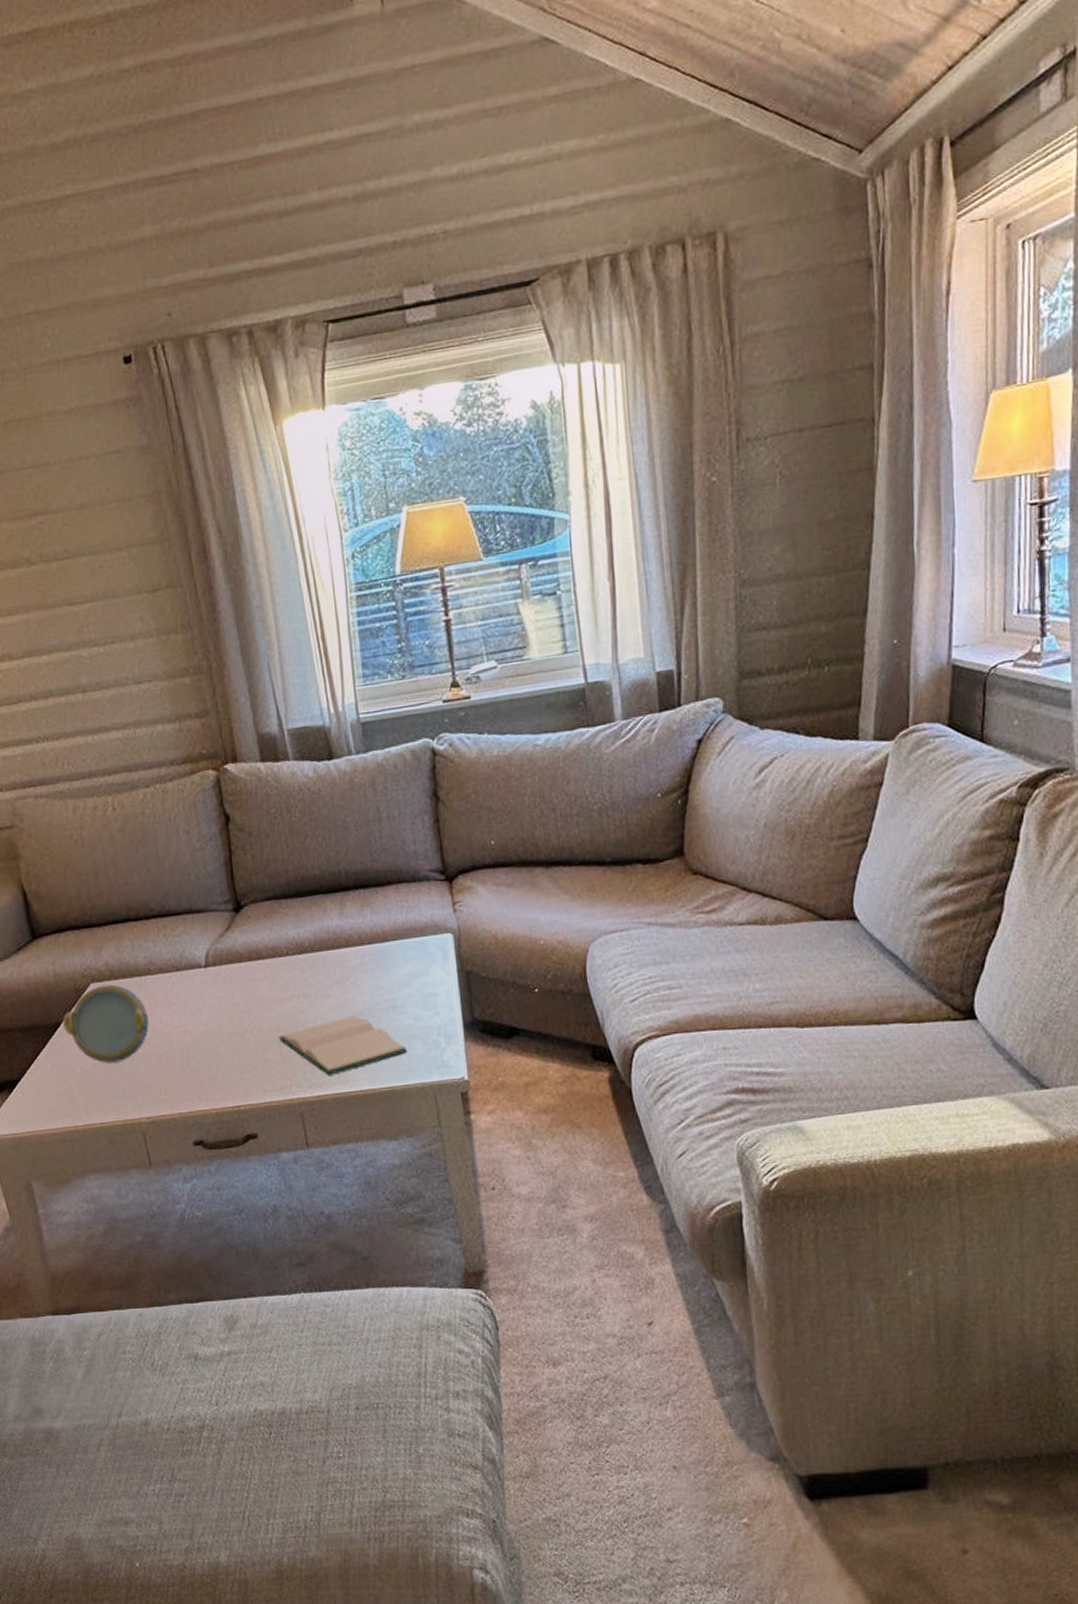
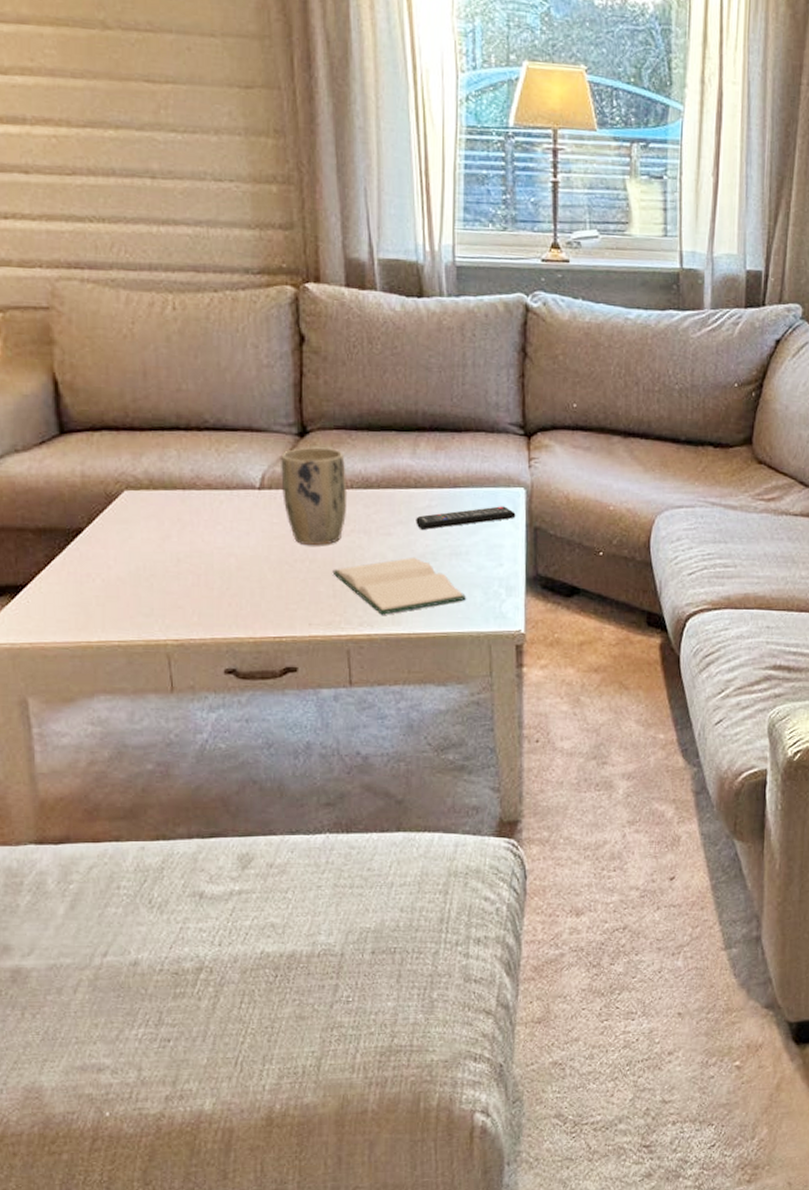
decorative bowl: present [63,984,149,1063] -> none [87,494,188,578]
plant pot: none [220,919,286,1015] -> present [279,447,348,545]
remote control: none [350,954,446,987] -> present [416,506,516,530]

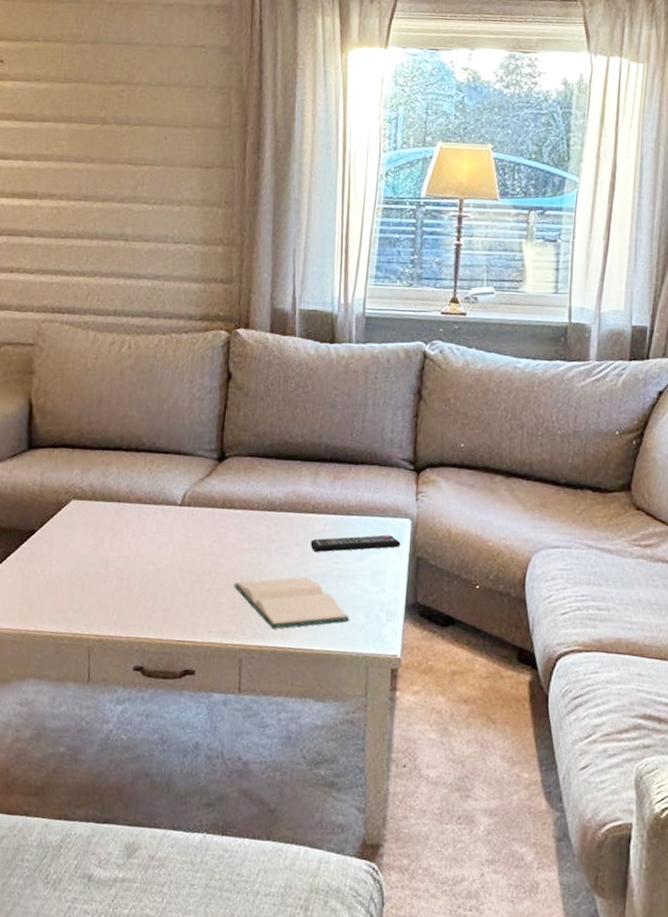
plant pot: present [279,447,348,545] -> none [199,471,255,560]

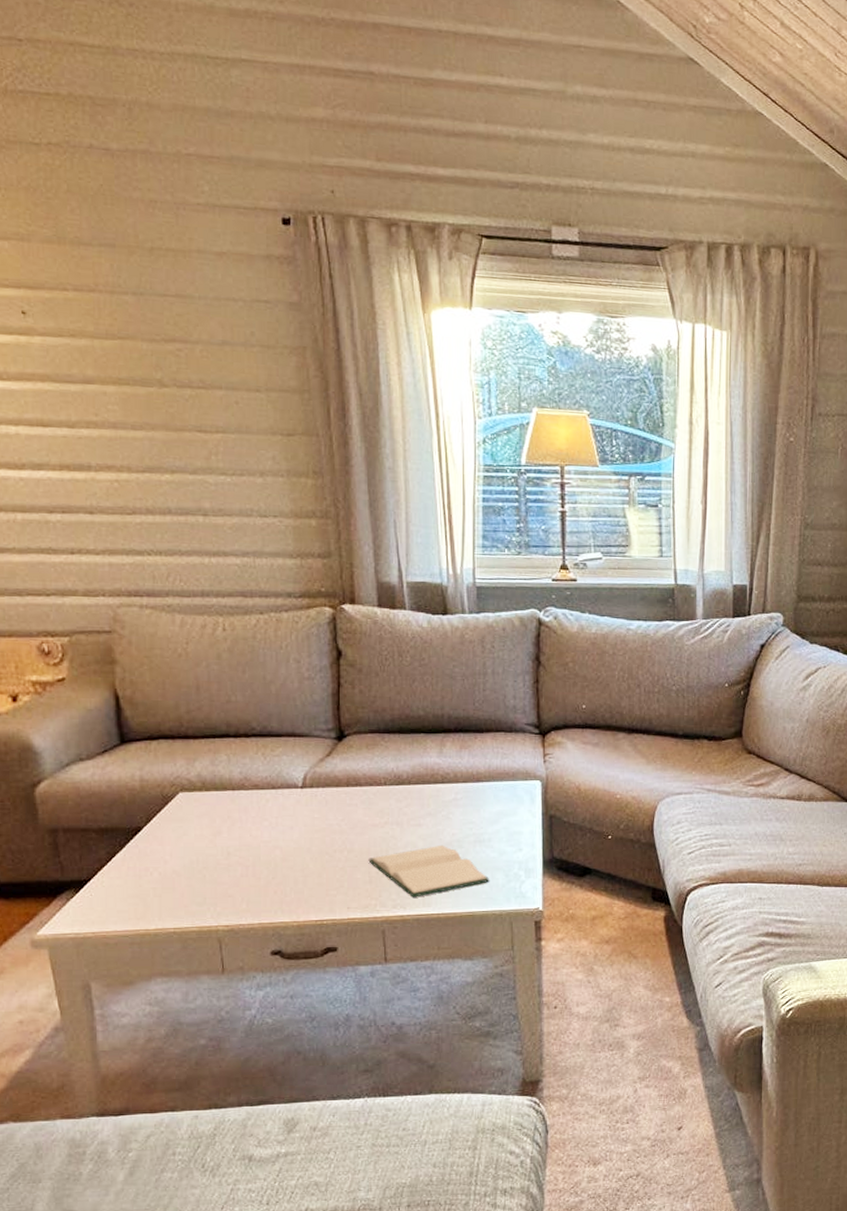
remote control: present [310,534,401,552] -> none [443,797,533,820]

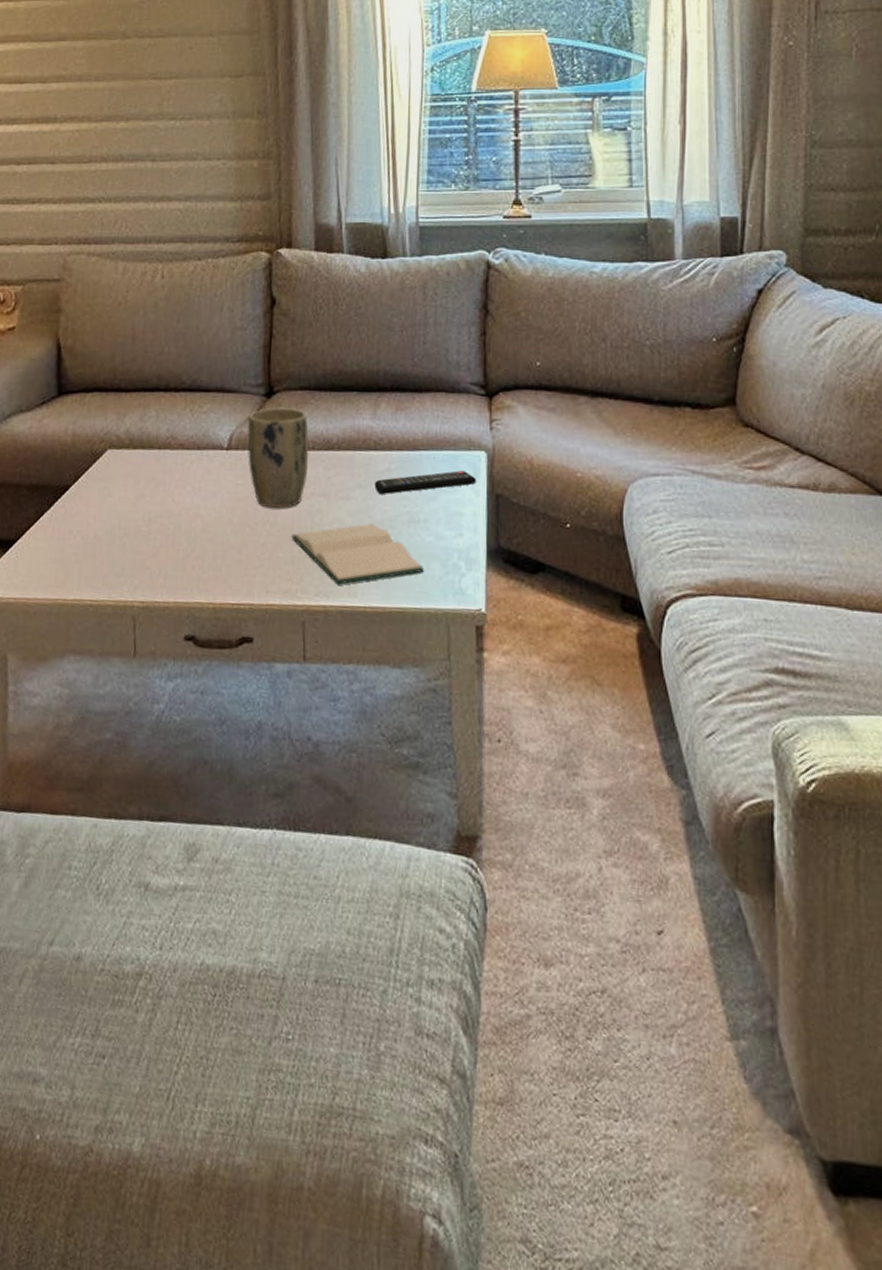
plant pot: none [320,749,381,836] -> present [247,407,309,508]
remote control: none [443,797,533,820] -> present [374,470,476,494]

